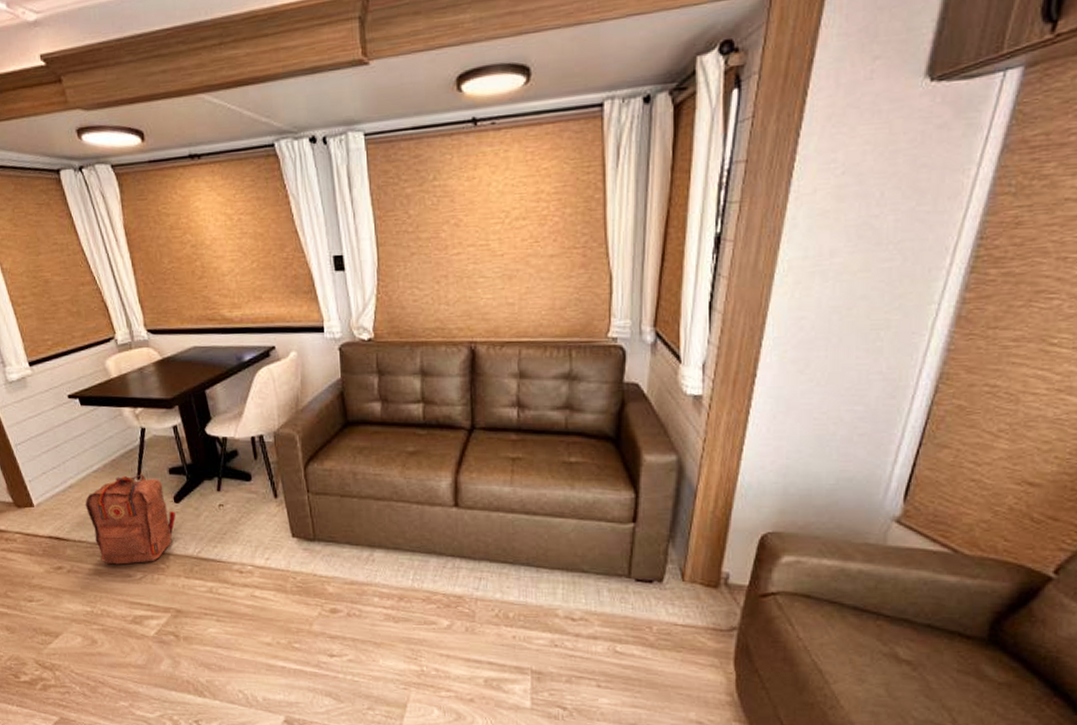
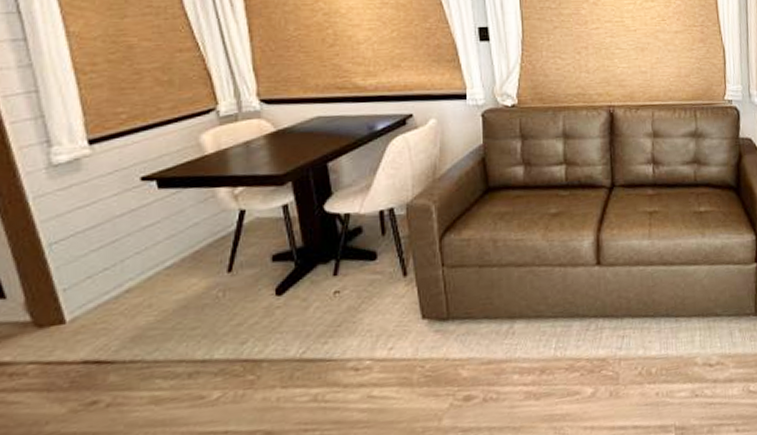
backpack: present [85,473,176,565] -> none [146,264,275,386]

